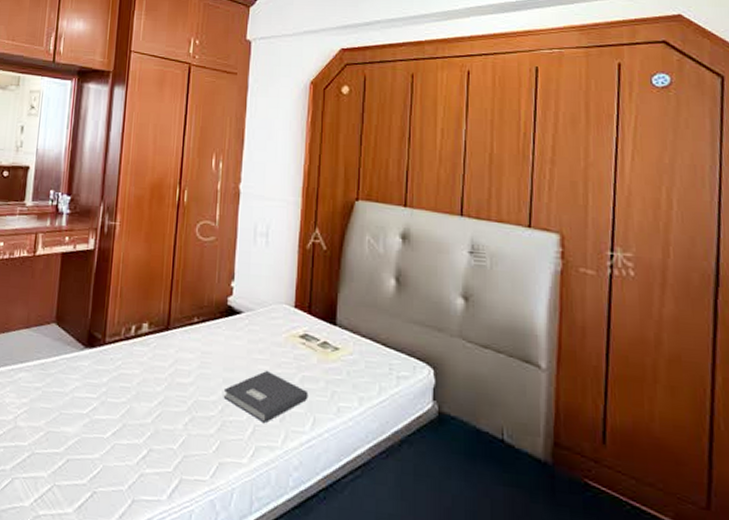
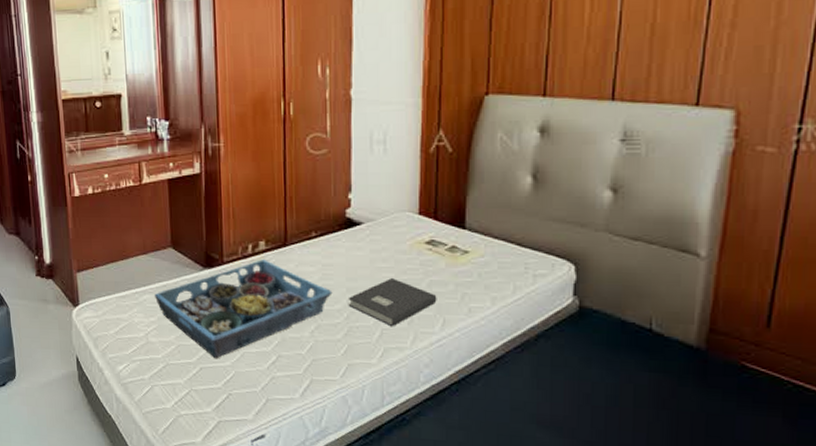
serving tray: none [30,342,209,450] -> present [154,260,333,359]

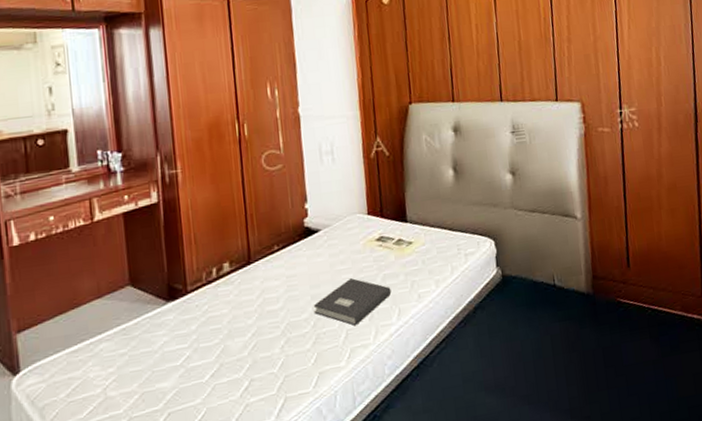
serving tray: present [154,260,333,359] -> none [111,281,299,400]

